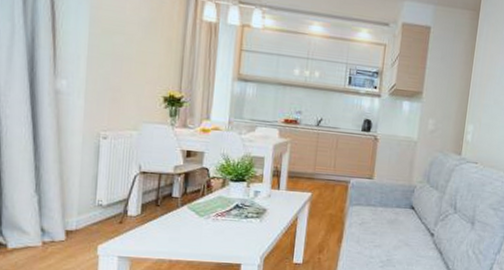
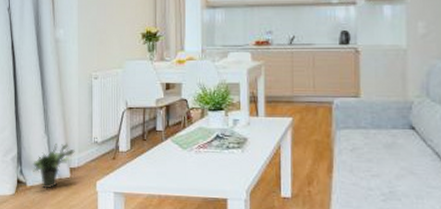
potted plant: none [16,203,73,252] -> present [33,143,75,189]

